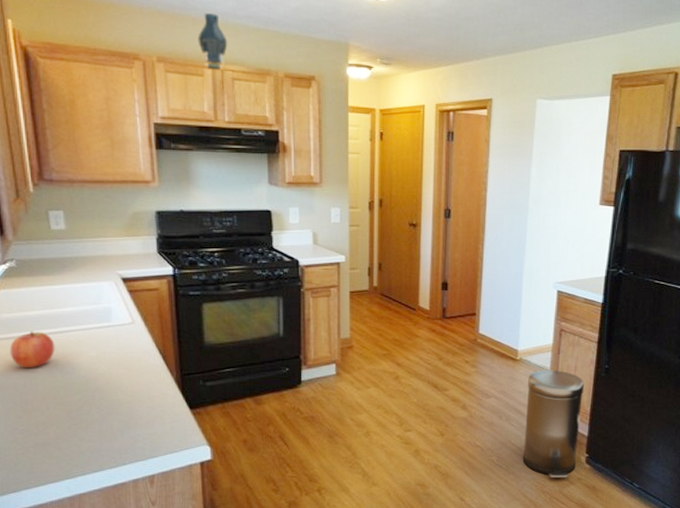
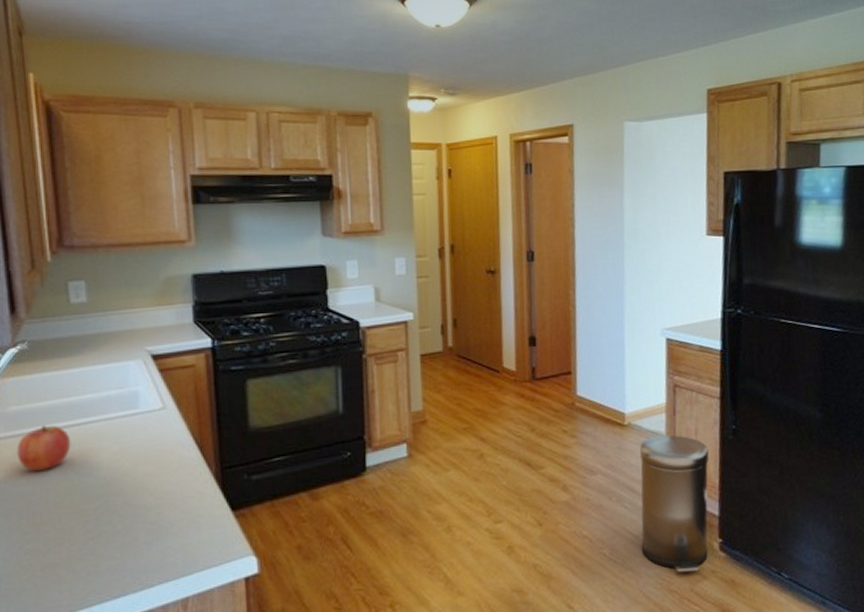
vase: present [198,13,228,71] -> none [240,53,274,113]

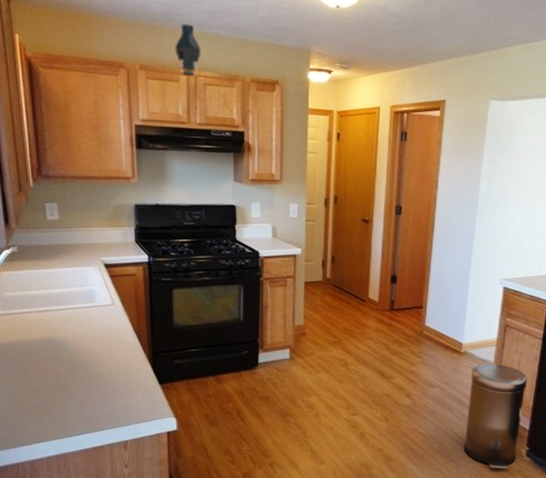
fruit: present [16,425,71,471] -> none [10,308,48,340]
vase: none [240,53,274,113] -> present [175,24,201,77]

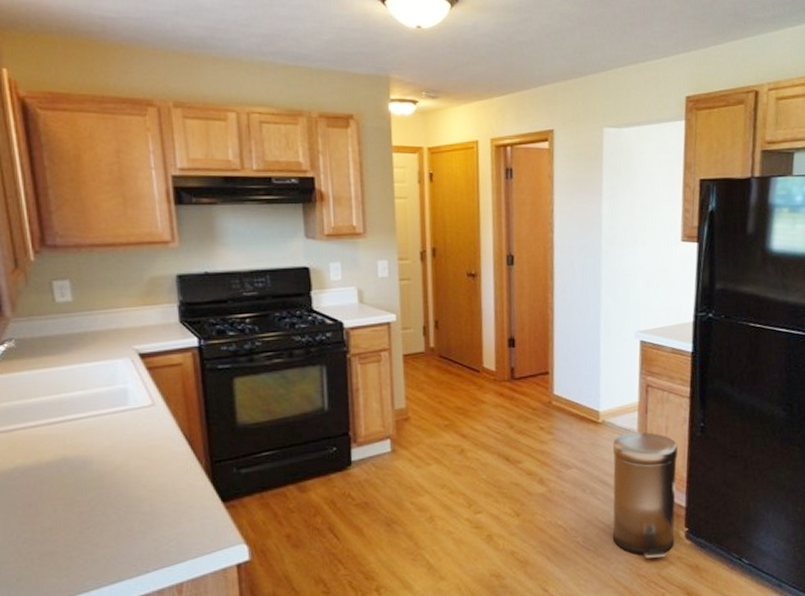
vase: present [175,24,201,77] -> none [219,51,254,114]

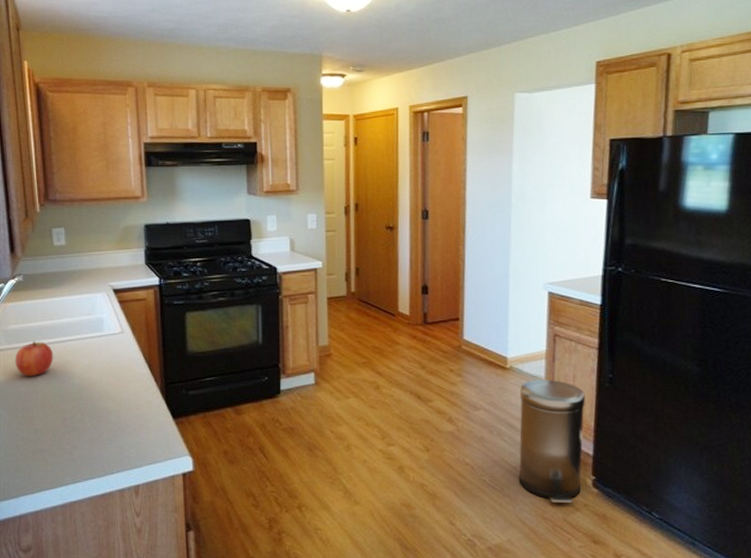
fruit: none [9,421,63,464] -> present [15,341,54,376]

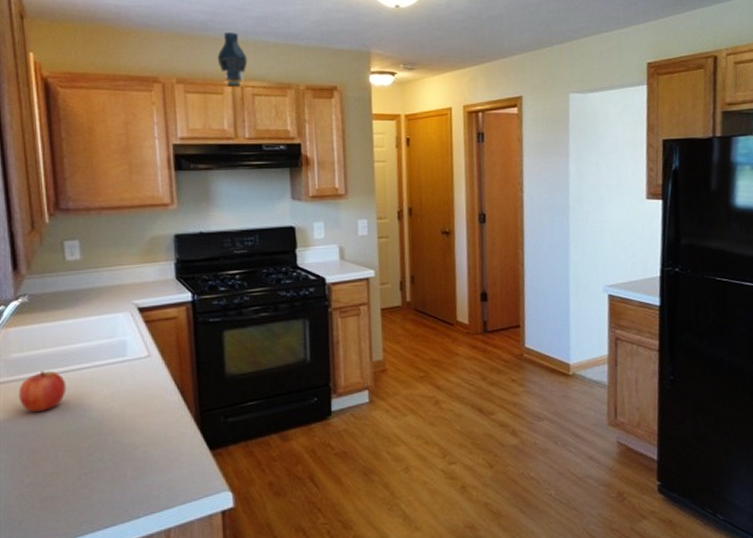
vase: none [183,39,210,91] -> present [217,32,248,88]
pedal bin: present [518,379,586,504] -> none [584,384,649,513]

